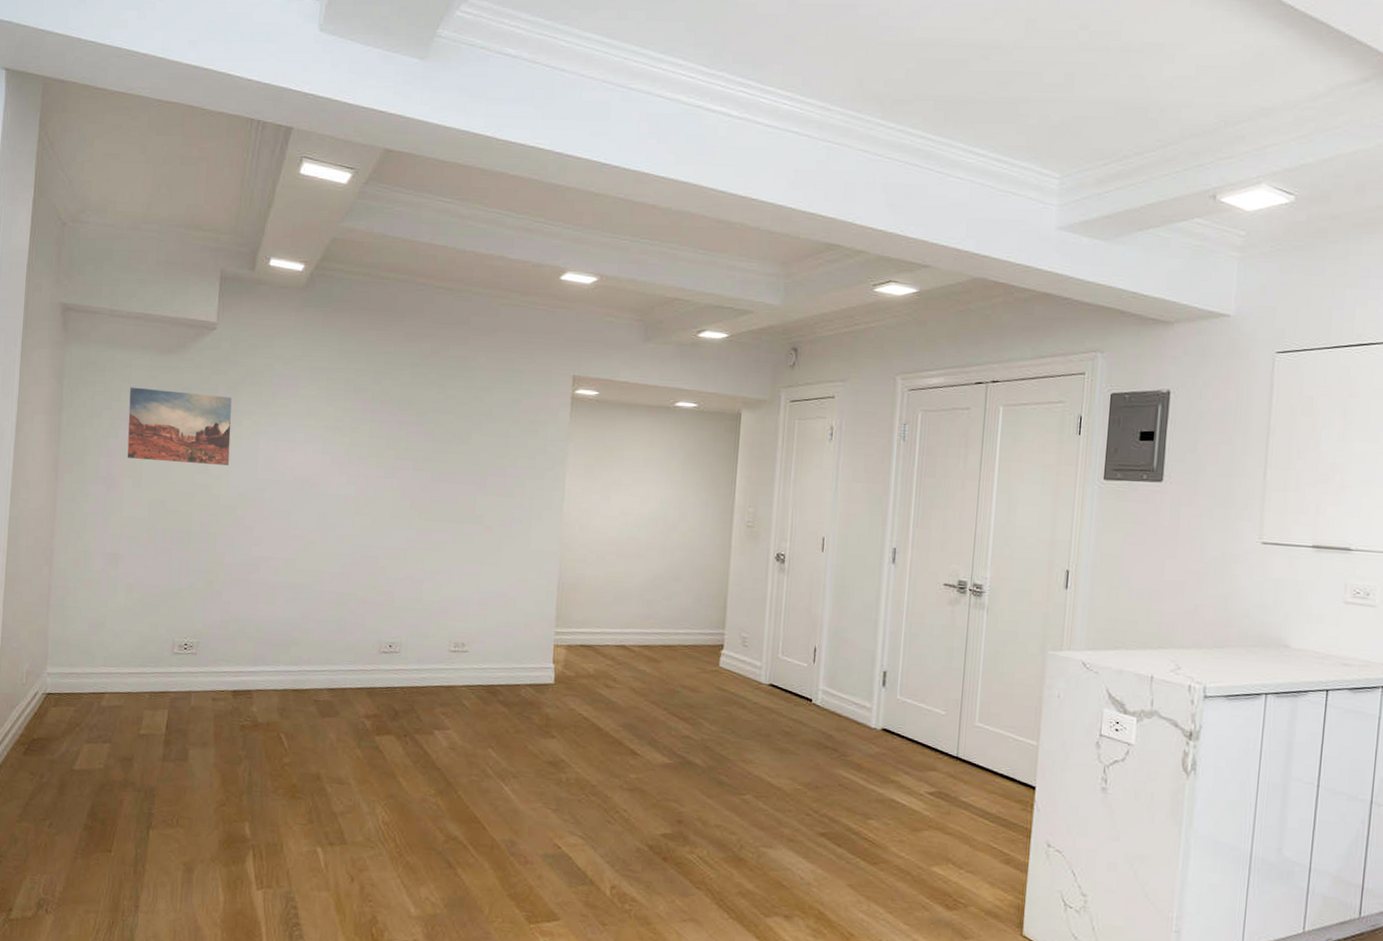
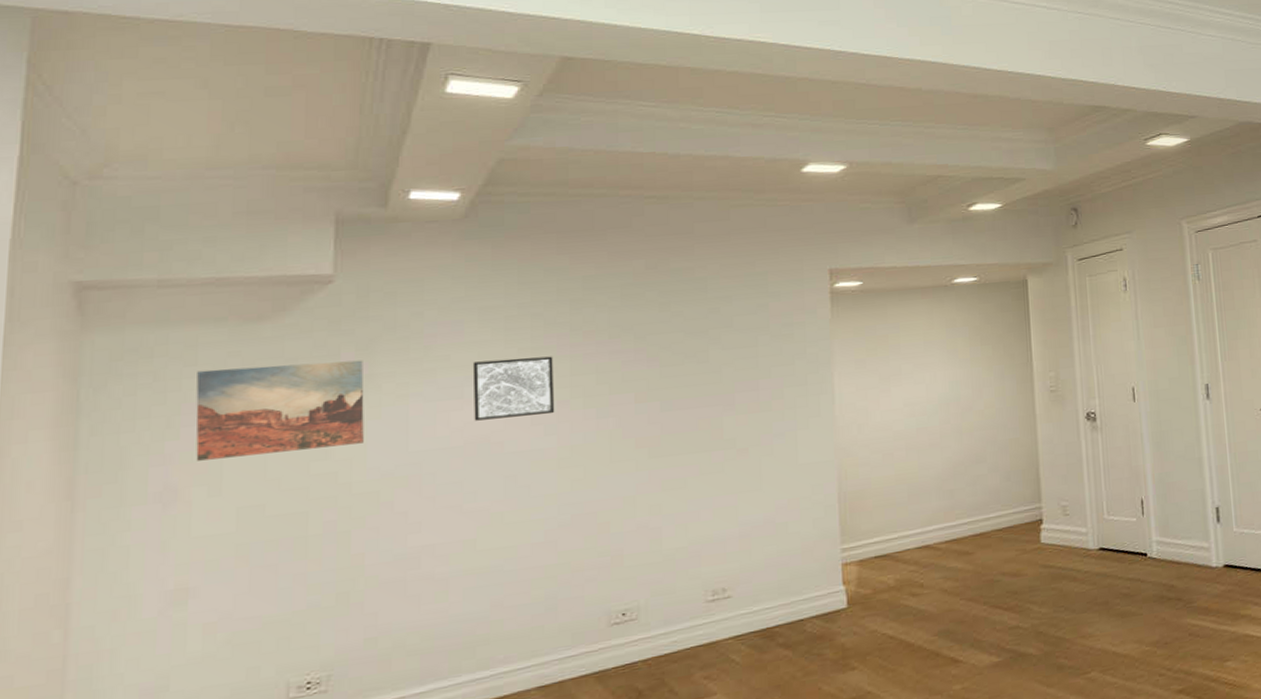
wall art: none [301,413,358,466] -> present [472,356,555,421]

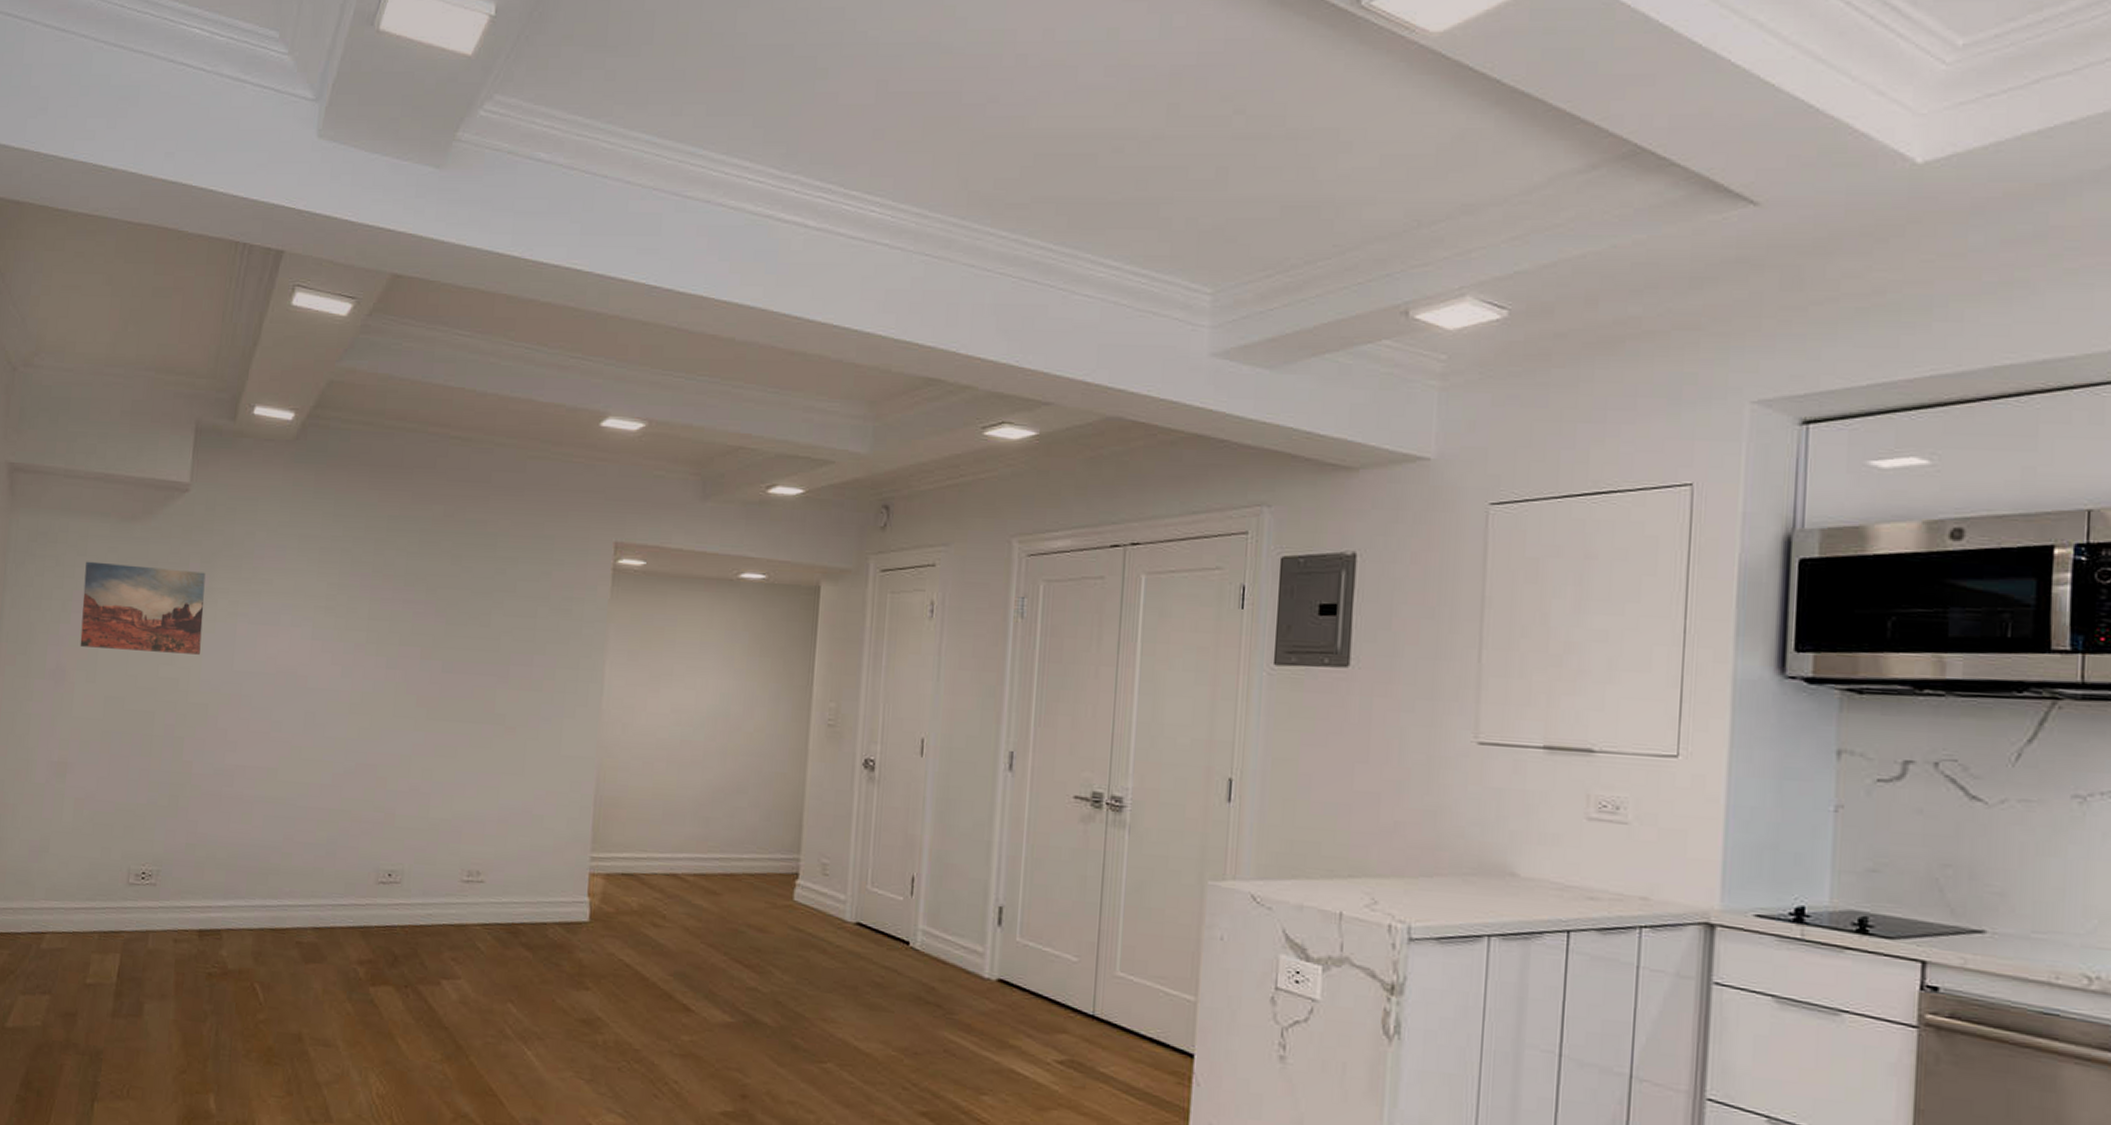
wall art: present [472,356,555,421] -> none [286,590,356,655]

